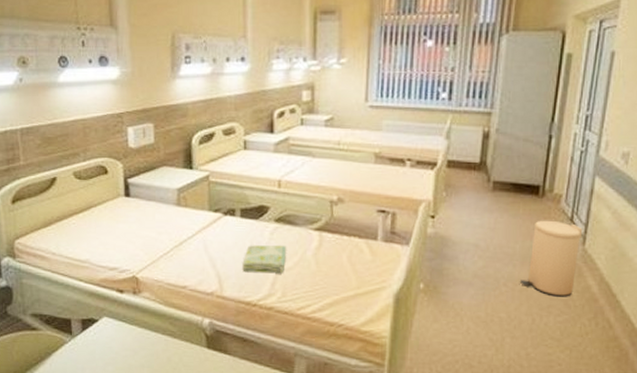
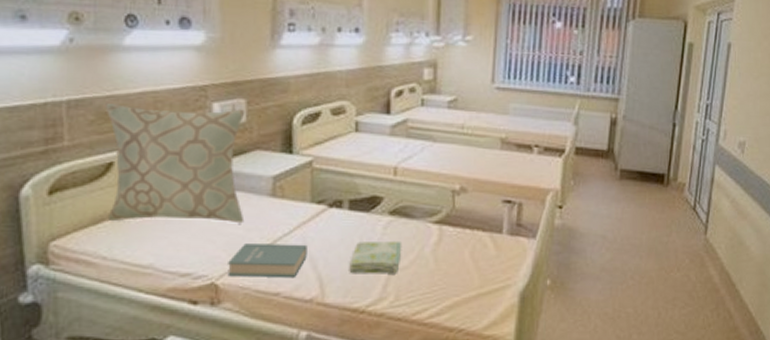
pillow: none [48,130,157,228] -> present [105,104,246,224]
book: none [145,244,207,274] -> present [227,244,307,277]
pedal bin: present [519,220,583,297] -> none [645,209,705,289]

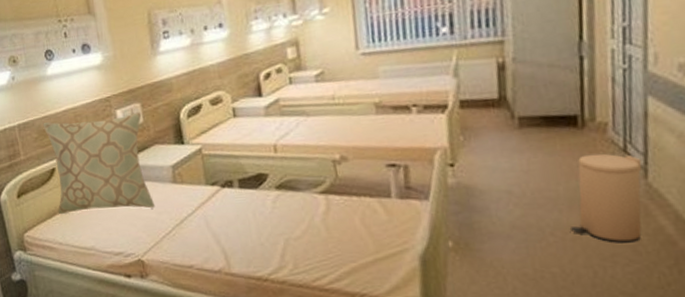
book: present [227,244,307,277] -> none [148,222,210,254]
towel: present [349,240,403,274] -> none [247,212,293,246]
pedal bin: none [645,209,705,289] -> present [569,153,642,243]

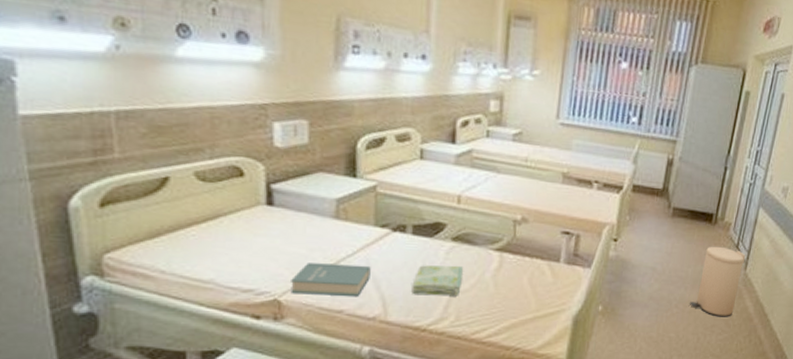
pillow: present [43,112,156,215] -> none [158,117,308,244]
book: none [148,222,210,254] -> present [290,263,371,296]
towel: none [247,212,293,246] -> present [411,265,464,297]

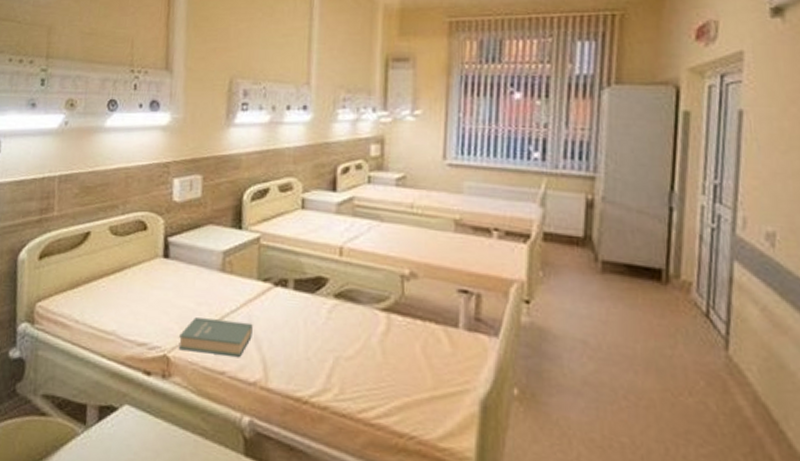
towel: present [411,265,464,297] -> none [293,324,348,364]
pedal bin: present [689,246,746,317] -> none [643,313,724,421]

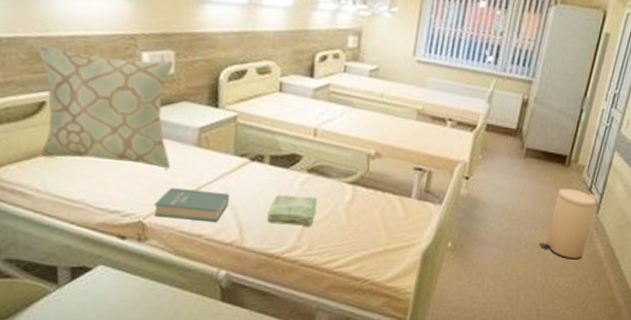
pillow: none [83,179,201,297] -> present [37,44,174,170]
towel: none [293,324,348,364] -> present [267,195,318,227]
pedal bin: none [643,313,724,421] -> present [538,188,598,260]

